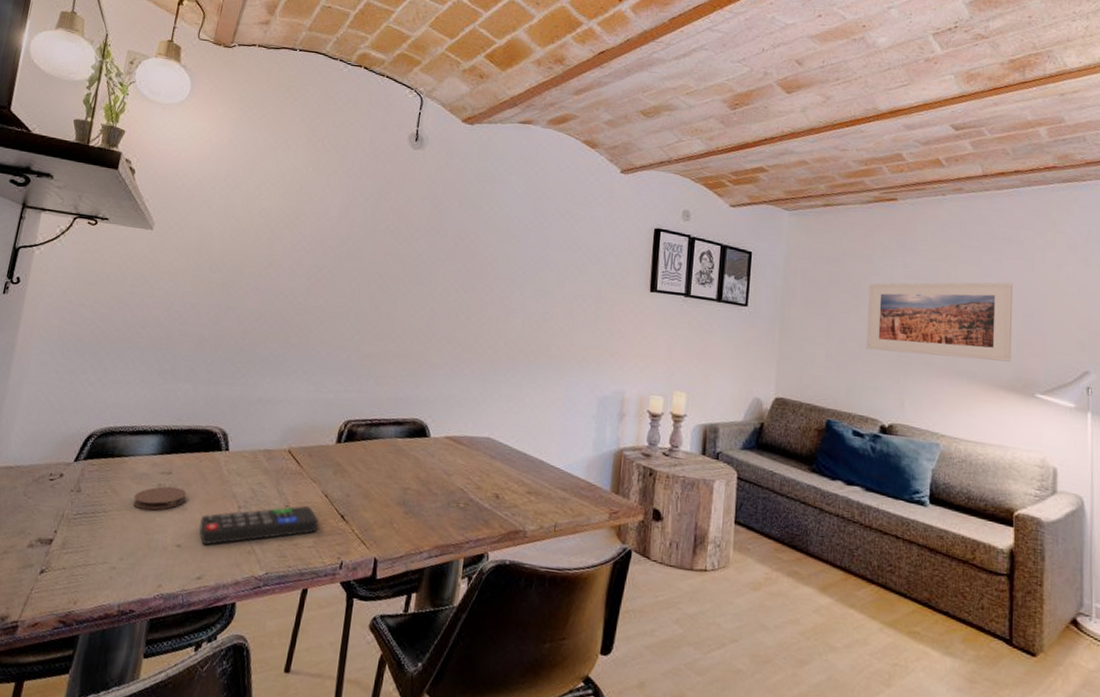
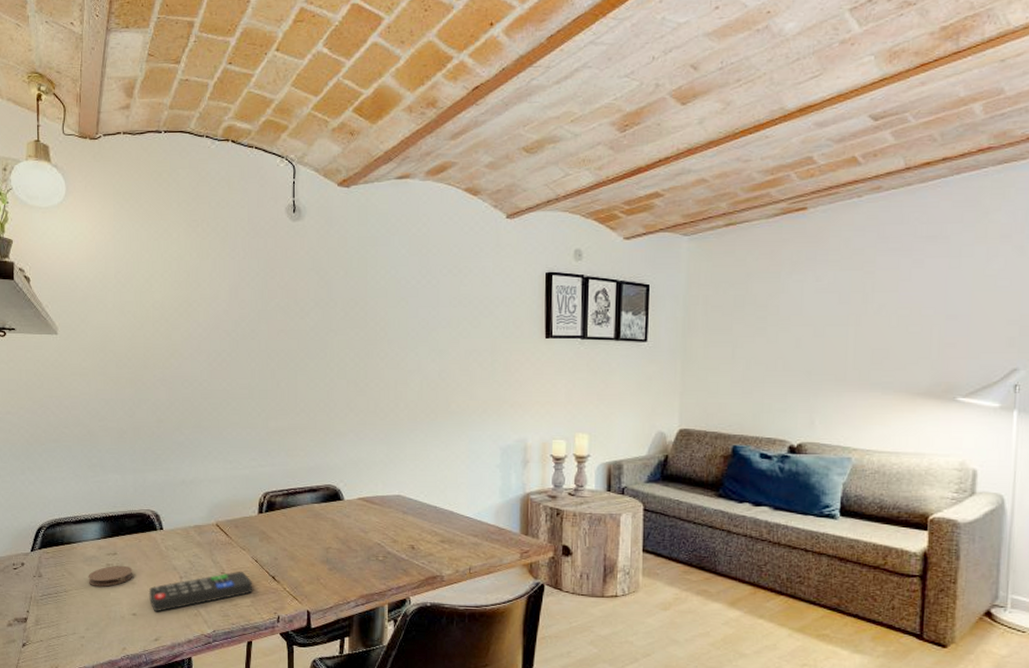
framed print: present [865,282,1014,362] -> none [772,284,937,372]

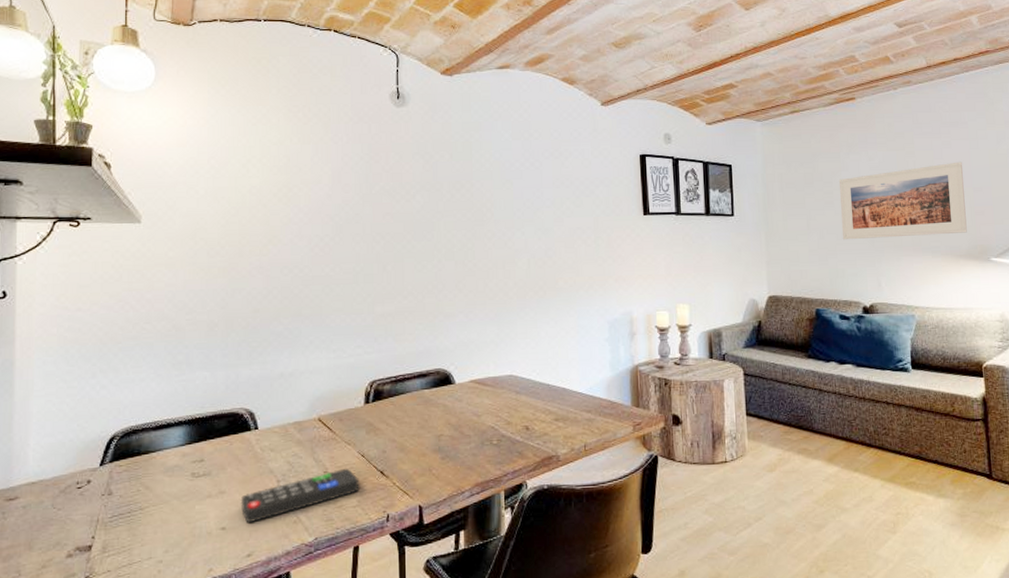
coaster: present [88,565,133,587] -> none [169,473,223,500]
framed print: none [772,284,937,372] -> present [839,161,967,240]

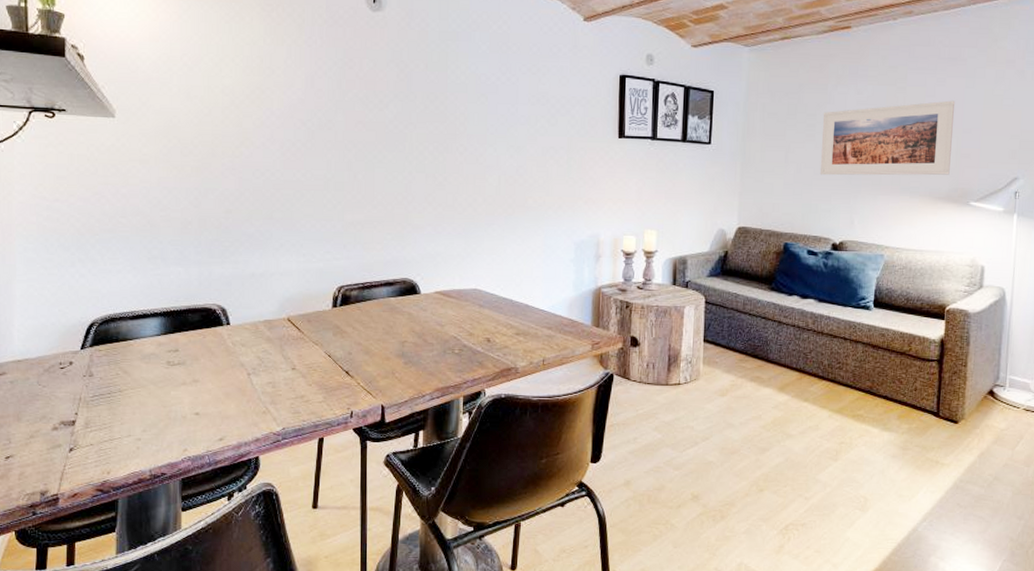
remote control: present [240,469,360,524] -> none [213,367,326,411]

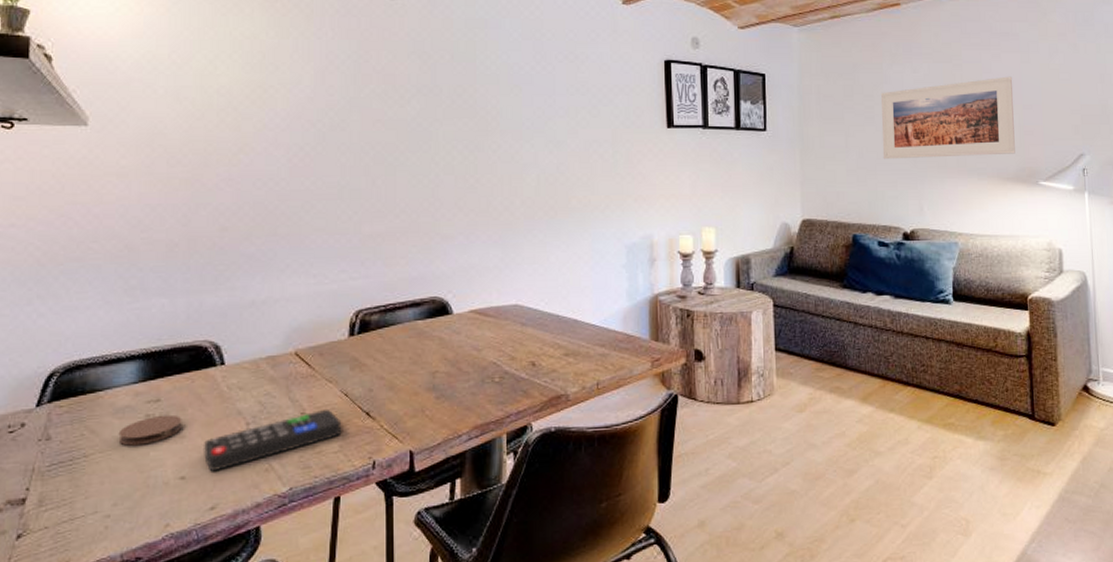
coaster: none [146,362,196,385] -> present [118,414,182,446]
remote control: none [213,367,326,411] -> present [203,410,342,472]

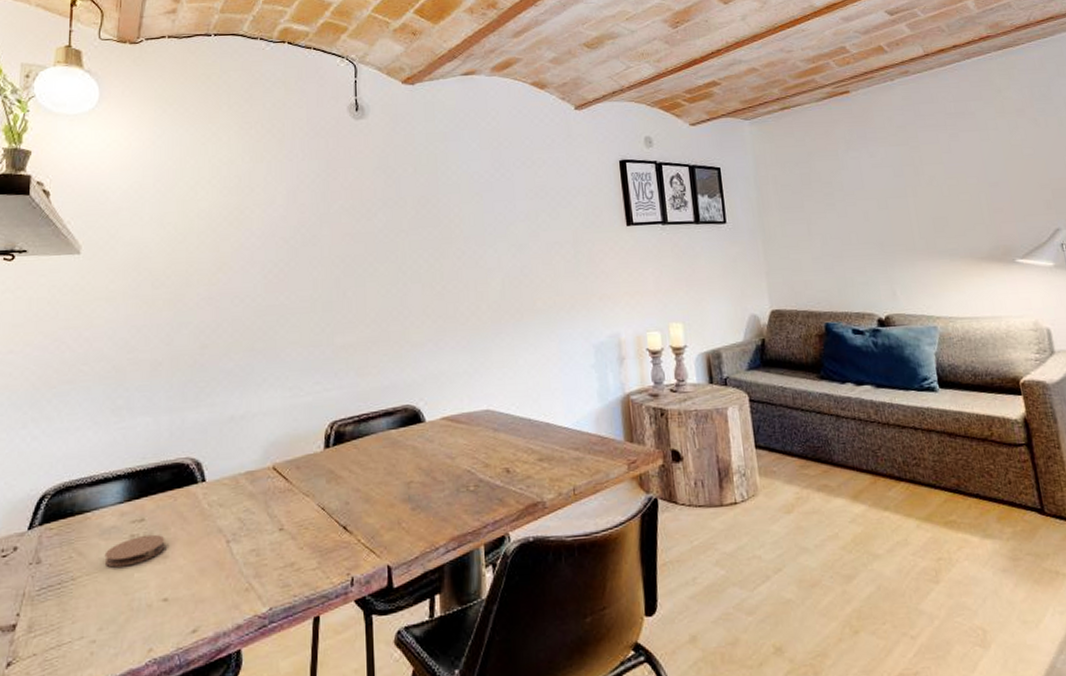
remote control: present [203,410,342,472] -> none [185,525,320,593]
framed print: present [880,76,1015,160] -> none [839,155,987,245]

